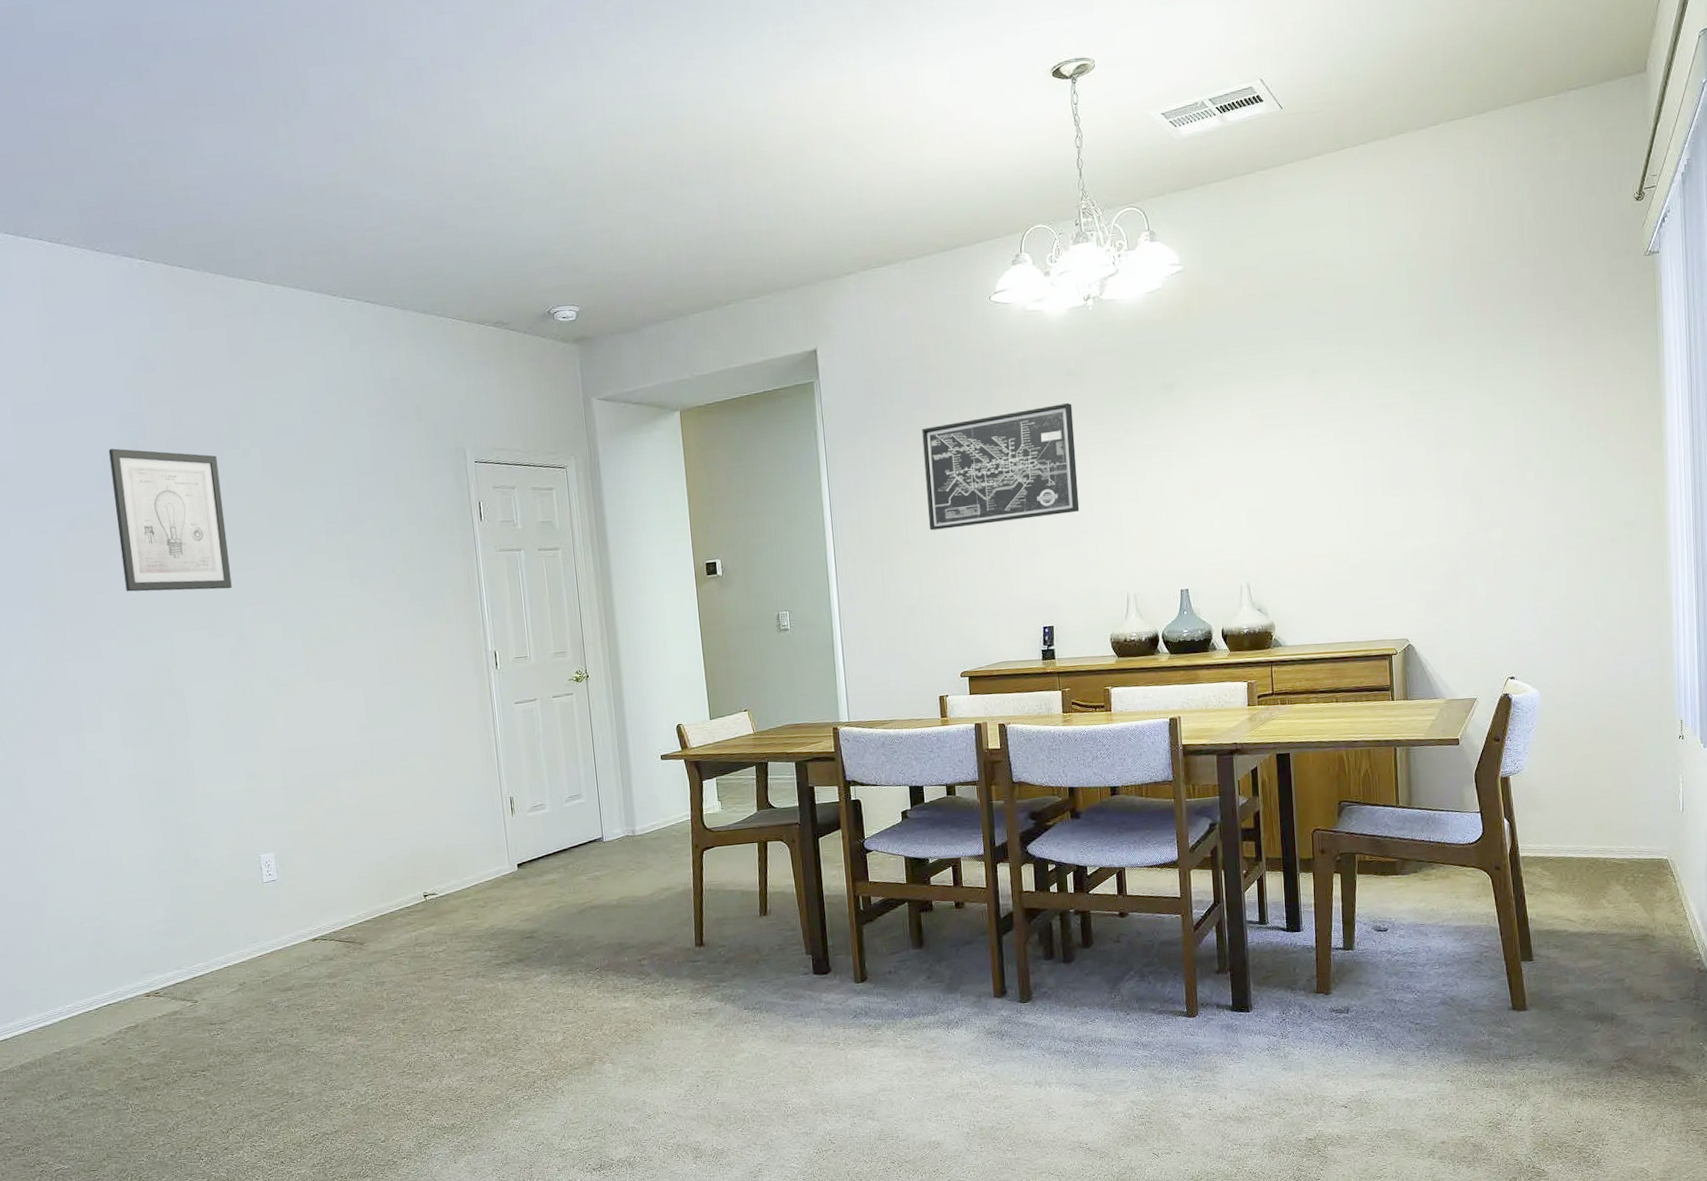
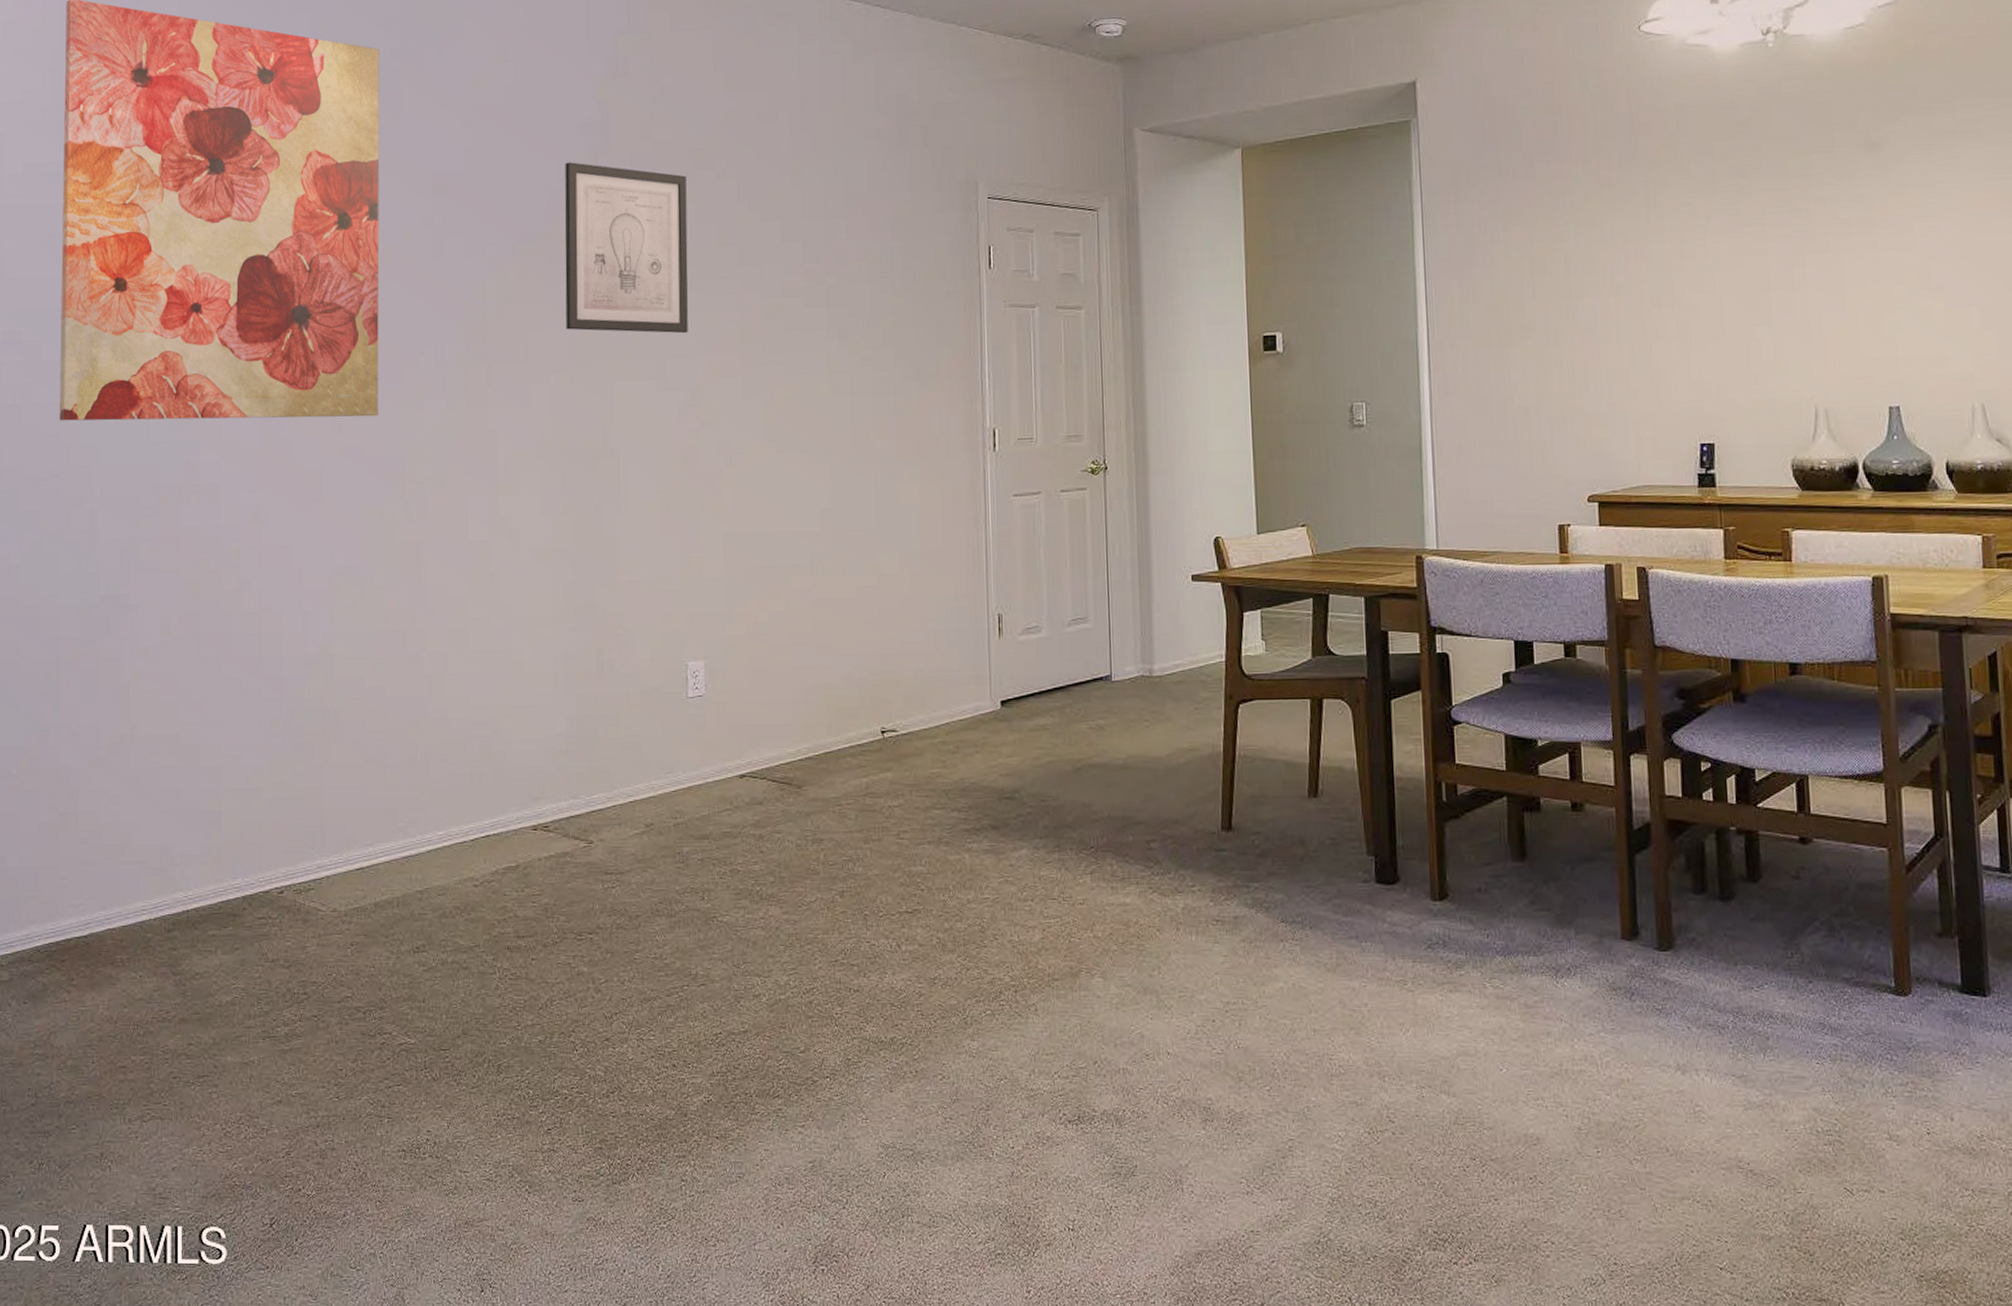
wall art: present [922,402,1080,531] -> none [1546,159,1753,311]

